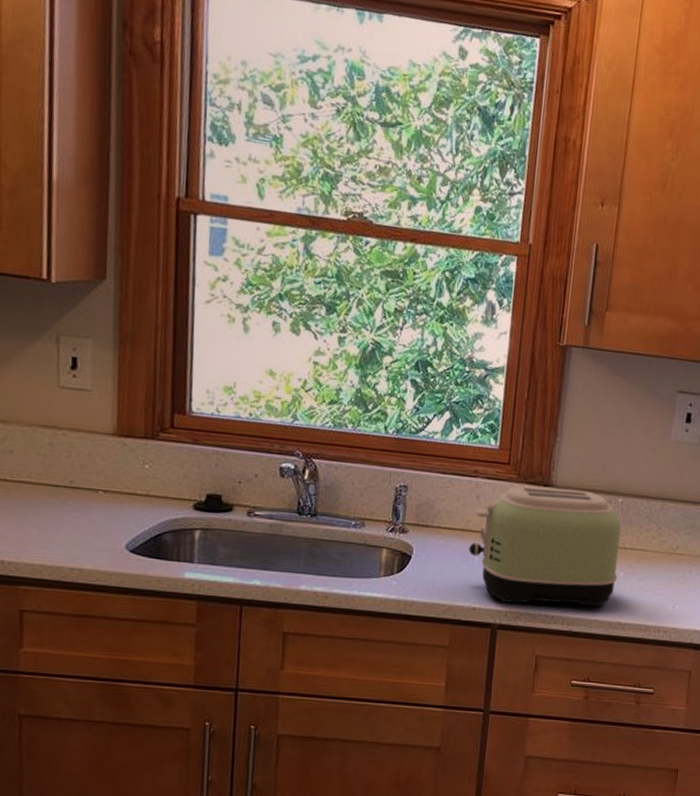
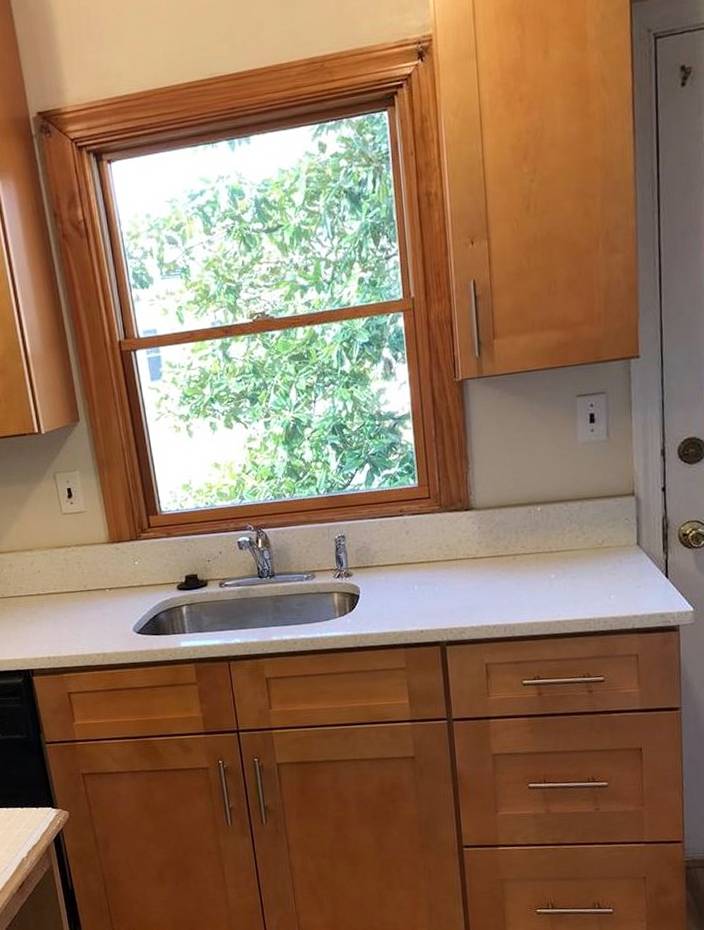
toaster: present [469,486,622,607] -> none [407,507,550,621]

